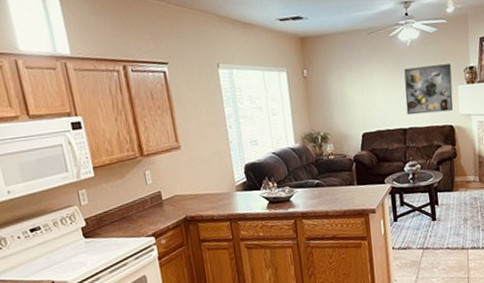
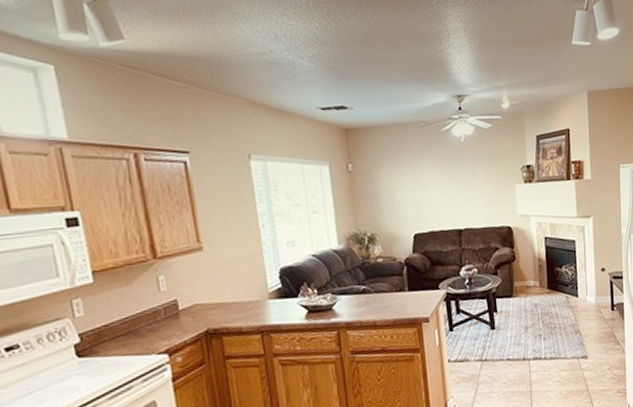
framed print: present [404,64,454,115] -> none [458,162,511,215]

